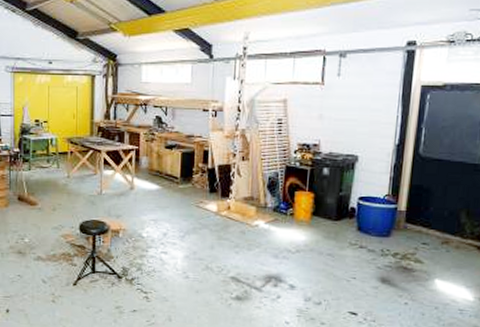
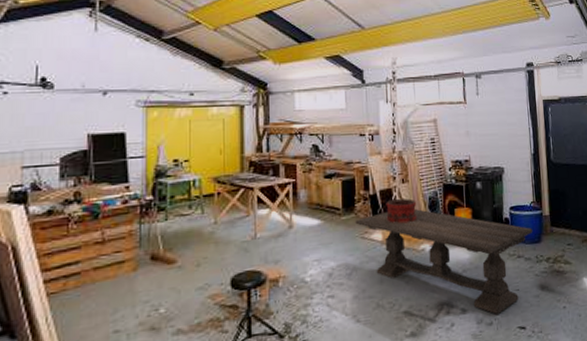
dining table: none [192,186,383,296] -> present [355,209,533,314]
bucket: none [222,174,254,199] -> present [386,198,417,224]

